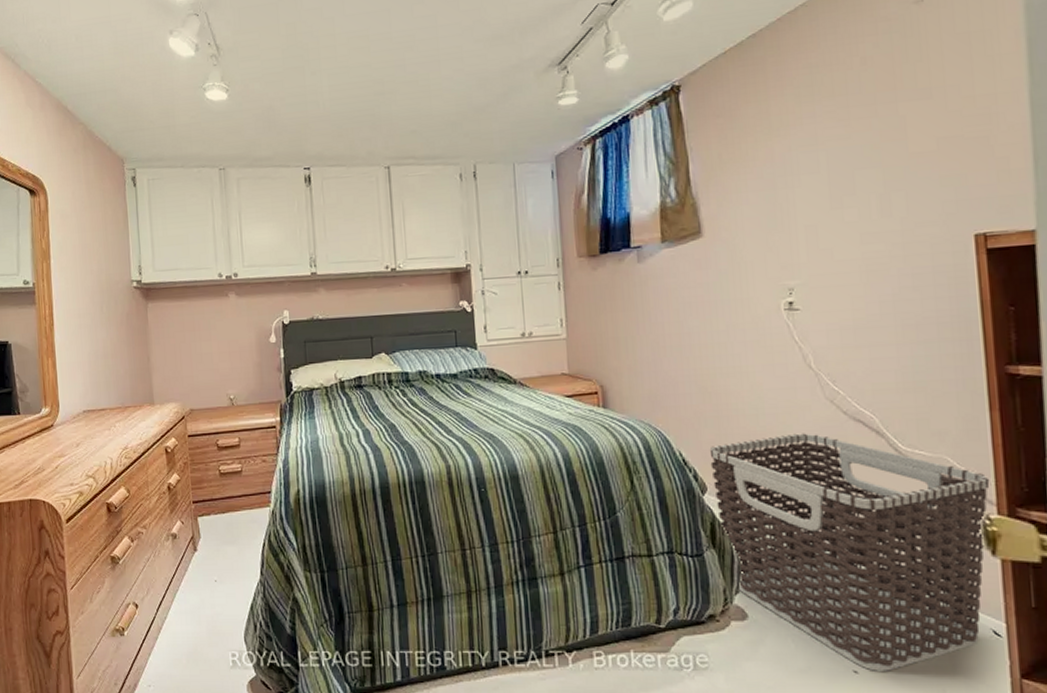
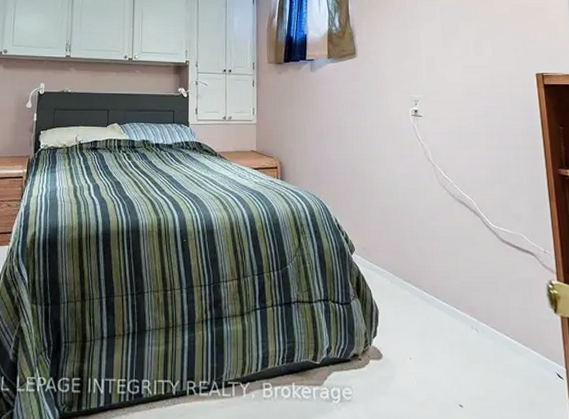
clothes hamper: present [709,433,990,671] -> none [357,209,551,406]

